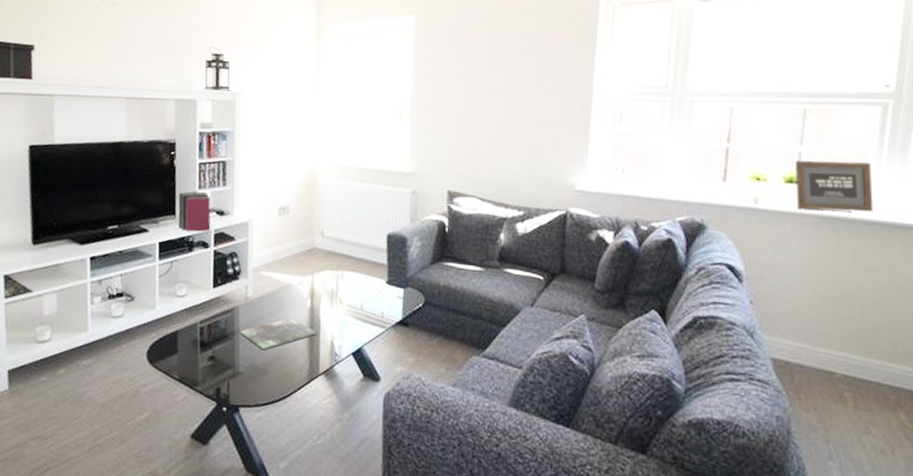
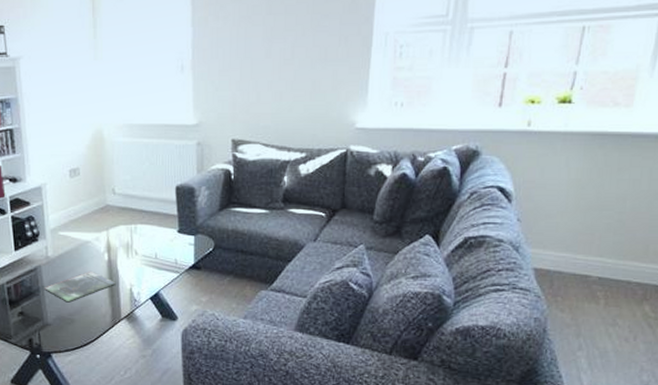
picture frame: present [796,160,874,213] -> none [567,75,643,129]

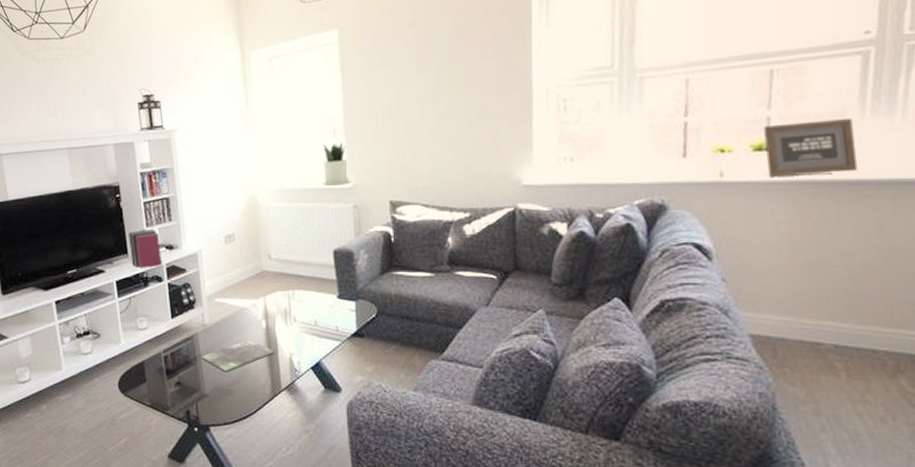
planter: none [168,78,196,122] -> present [323,142,351,186]
picture frame: none [567,75,643,129] -> present [764,117,859,178]

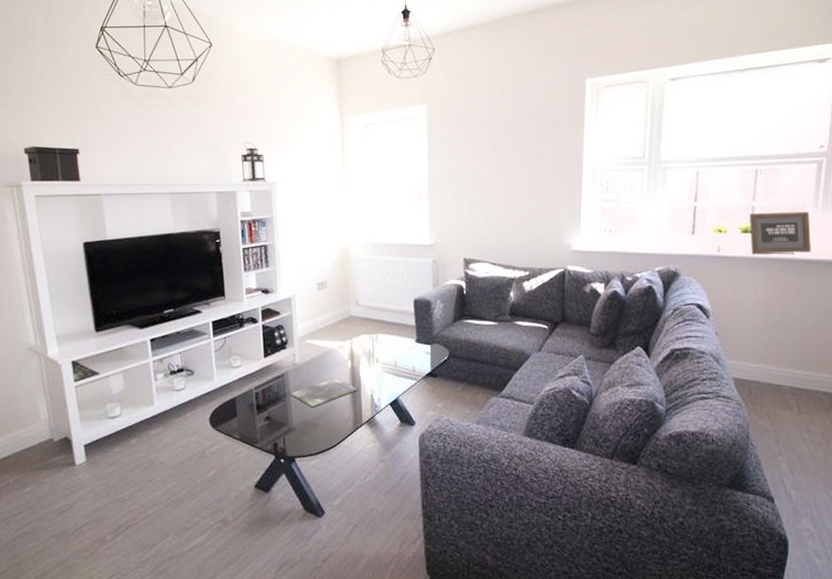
books: present [129,229,162,269] -> none [226,273,258,310]
planter: present [323,142,351,186] -> none [407,204,432,242]

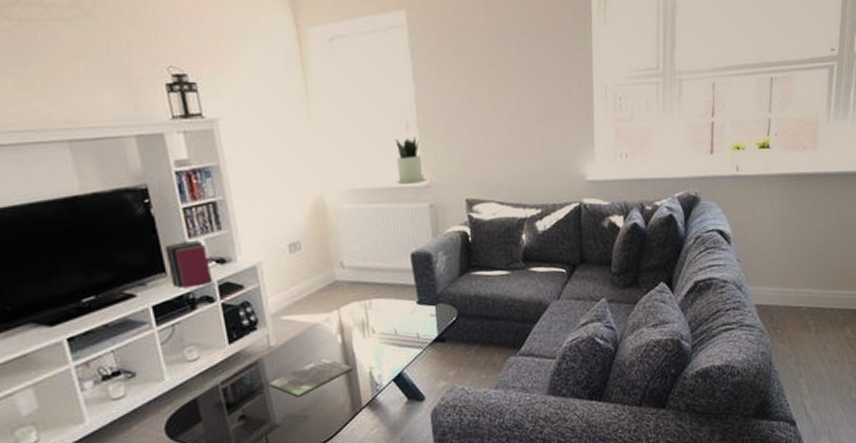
books: none [226,273,258,310] -> present [165,240,213,289]
planter: none [407,204,432,242] -> present [395,136,427,184]
picture frame: present [750,211,812,255] -> none [766,121,825,172]

